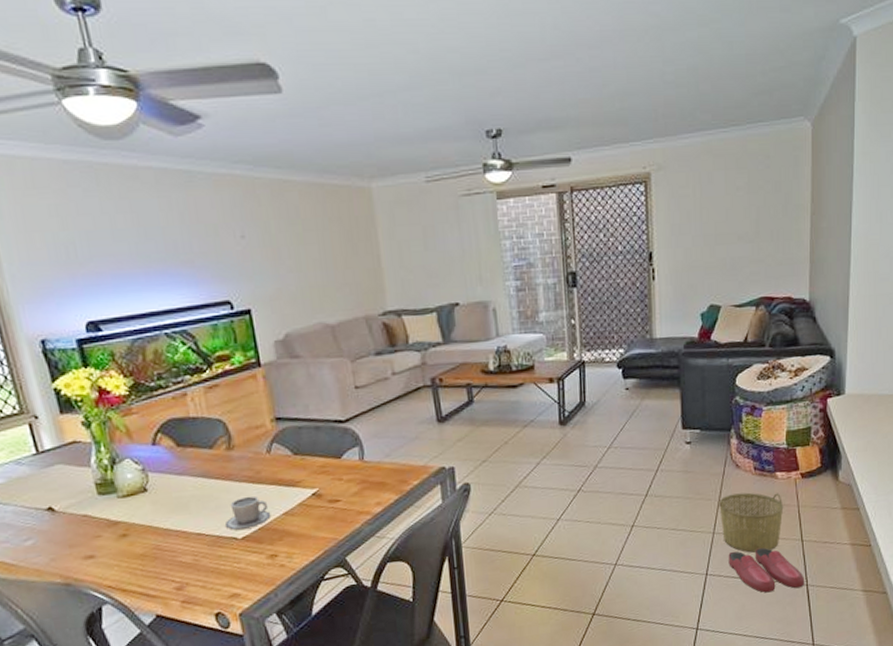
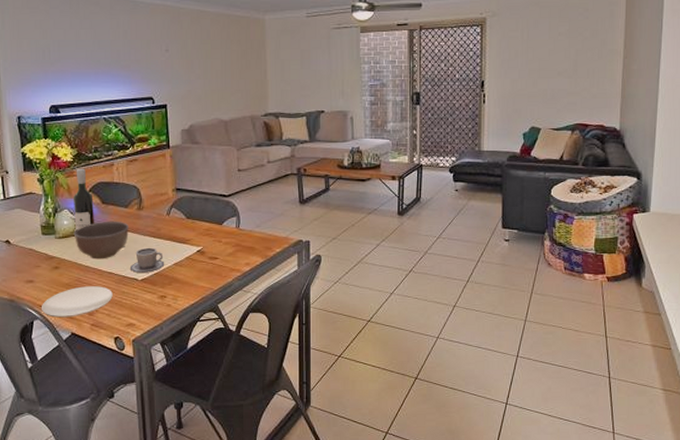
plate: none [109,552,207,599] -> present [41,286,113,318]
bottle: none [134,402,171,485] -> present [74,168,95,231]
bowl: none [142,467,219,519] -> present [73,222,129,260]
basket: present [719,492,784,553] -> none [531,288,590,342]
slippers: present [728,547,804,593] -> none [538,338,607,380]

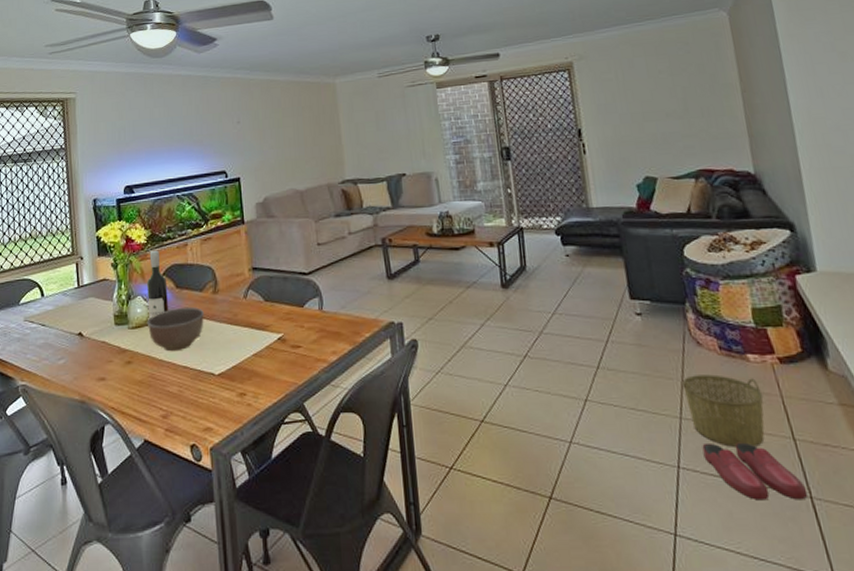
plate: present [41,286,113,318] -> none [112,383,188,422]
cup: present [129,247,165,273] -> none [205,336,243,366]
basket: none [531,288,590,342] -> present [682,374,765,447]
slippers: none [538,338,607,380] -> present [702,442,807,501]

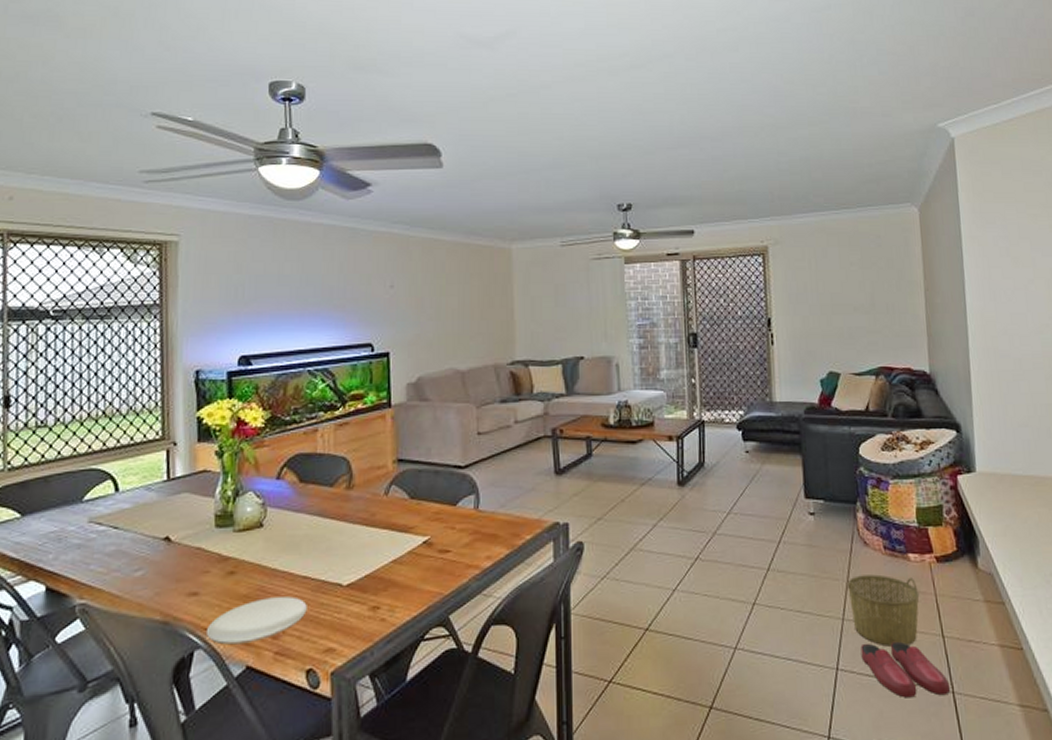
plate: none [112,383,188,422] -> present [205,596,307,645]
bottle: present [147,250,169,319] -> none [261,436,289,520]
bowl: present [147,307,204,352] -> none [258,506,333,559]

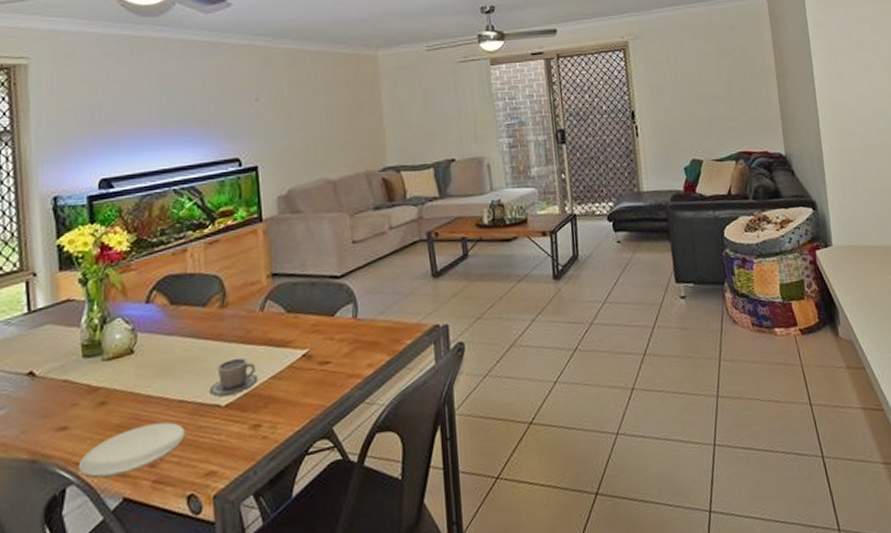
cup: none [332,539,380,576] -> present [209,357,258,397]
basket: present [847,574,920,647] -> none [719,350,788,419]
slippers: present [860,641,950,698] -> none [735,412,819,467]

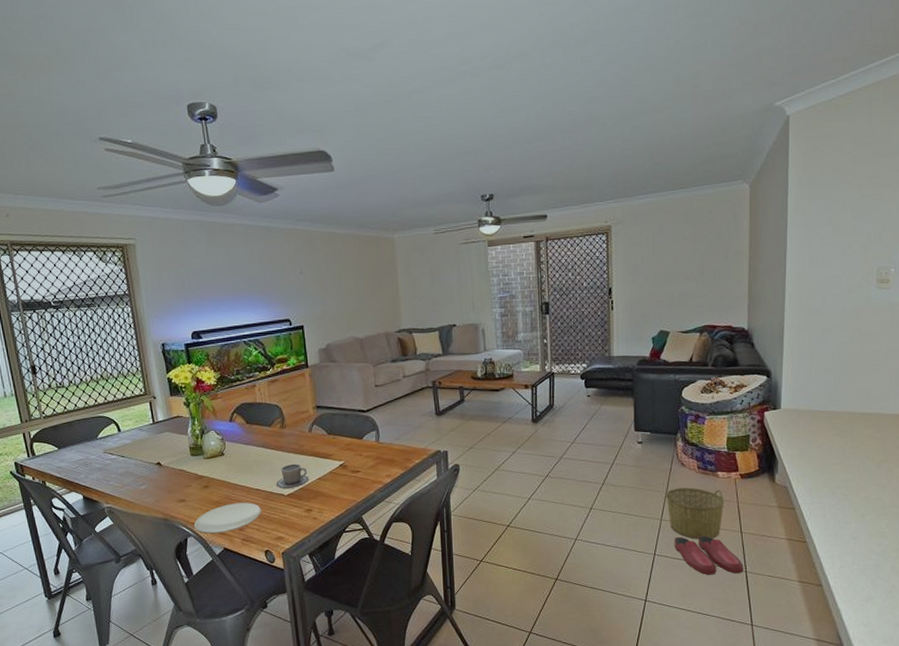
basket: none [719,350,788,419] -> present [666,487,725,539]
slippers: none [735,412,819,467] -> present [674,535,743,575]

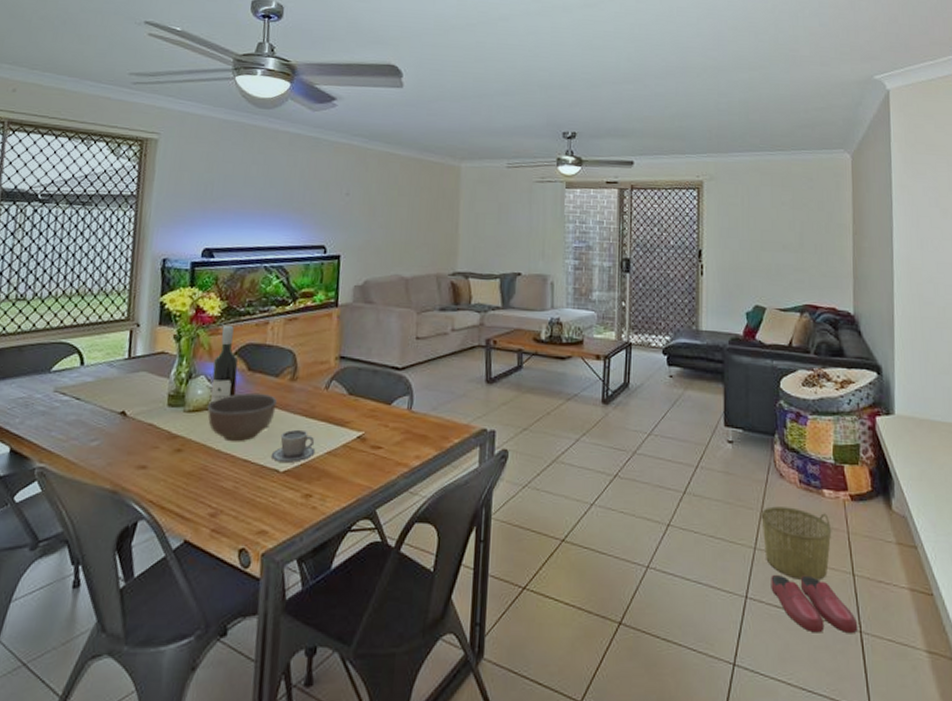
plate: present [193,502,261,534] -> none [150,477,245,519]
bottle: none [219,390,241,450] -> present [211,325,238,403]
bowl: none [220,440,274,477] -> present [207,393,277,442]

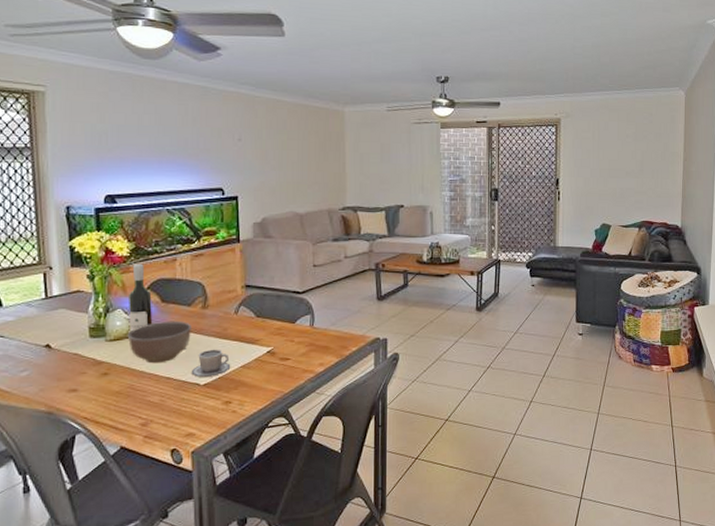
basket: present [761,506,832,580] -> none [604,380,657,433]
slippers: present [771,574,857,633] -> none [610,429,673,470]

